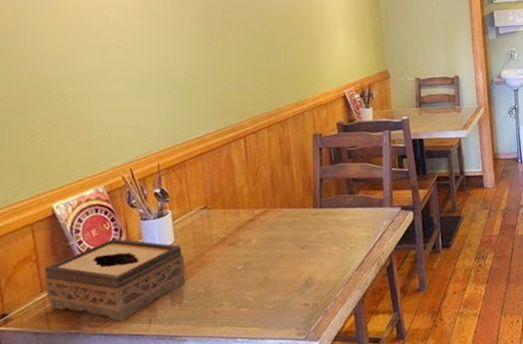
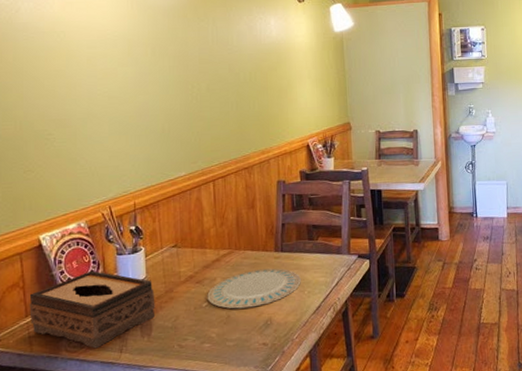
plate: none [242,225,343,270] -> present [207,268,302,309]

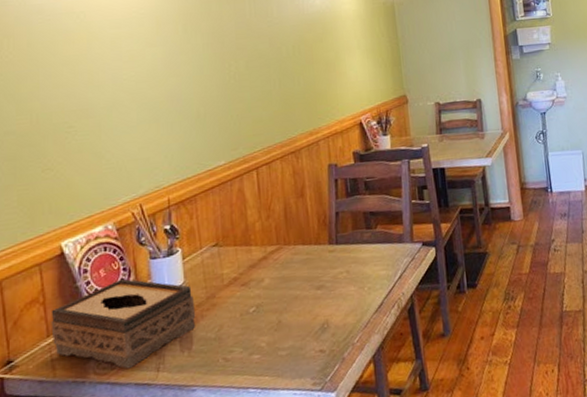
plate: present [207,268,302,309] -> none [254,263,361,313]

